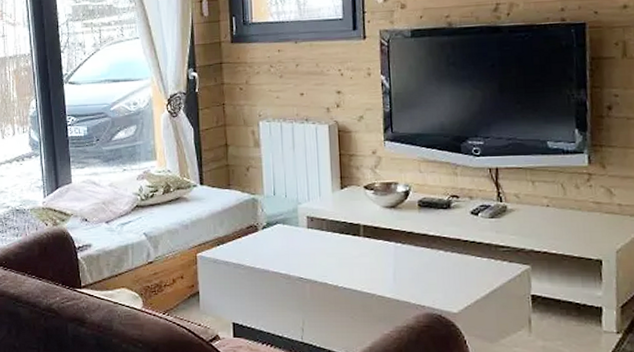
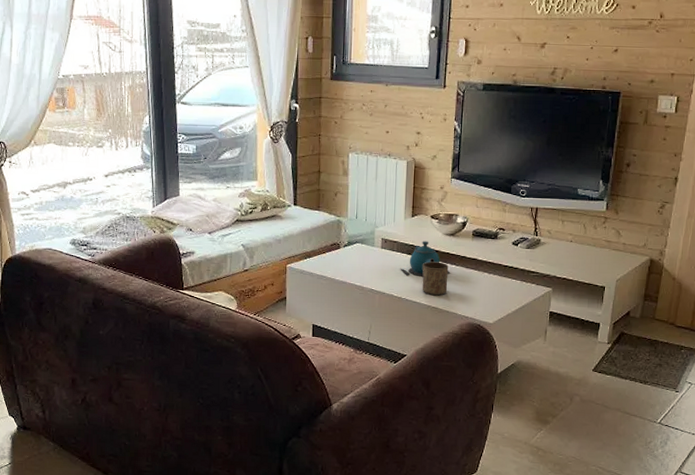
teapot: none [333,216,396,259] -> present [400,241,451,276]
cup: none [360,240,395,281] -> present [422,261,449,295]

